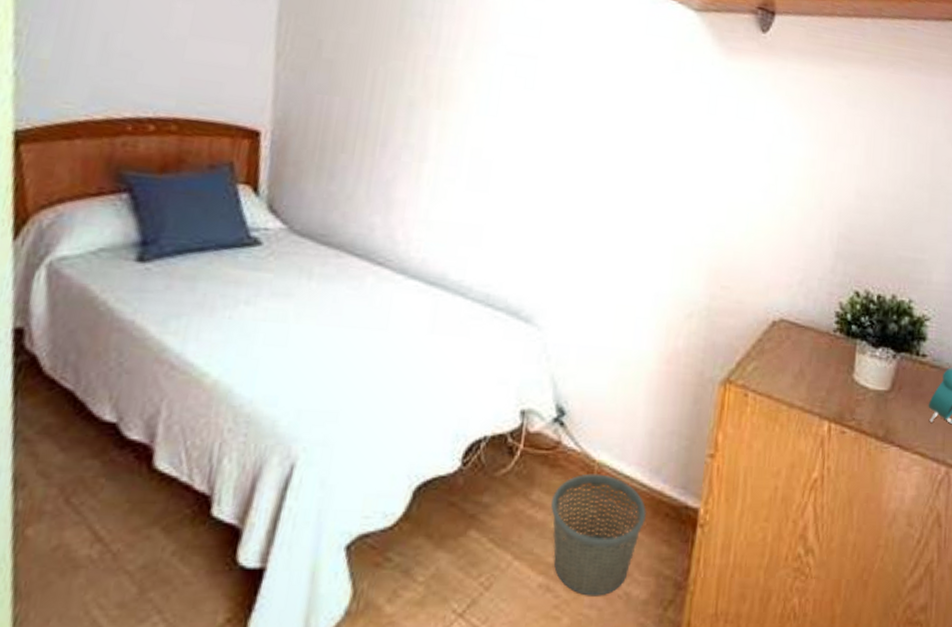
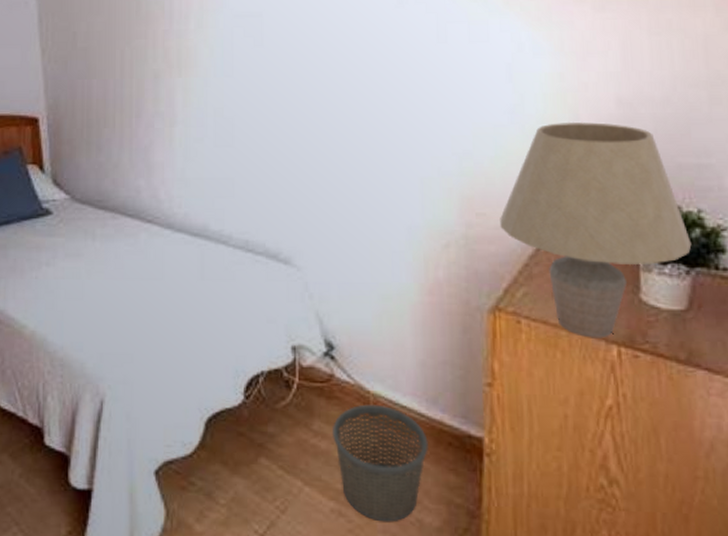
table lamp: none [741,206,901,414] -> present [500,122,692,339]

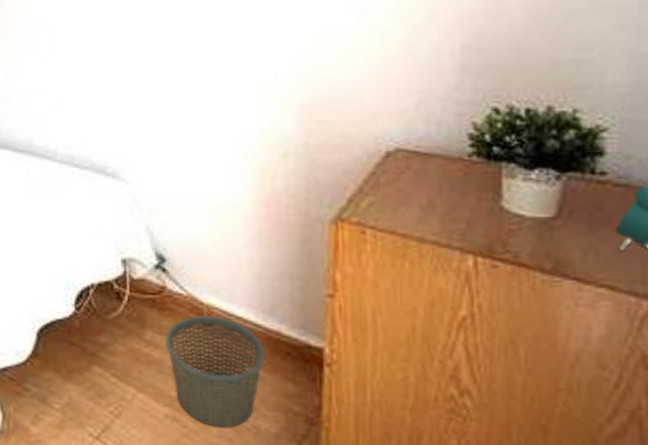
table lamp: present [500,122,692,339] -> none [344,18,564,248]

